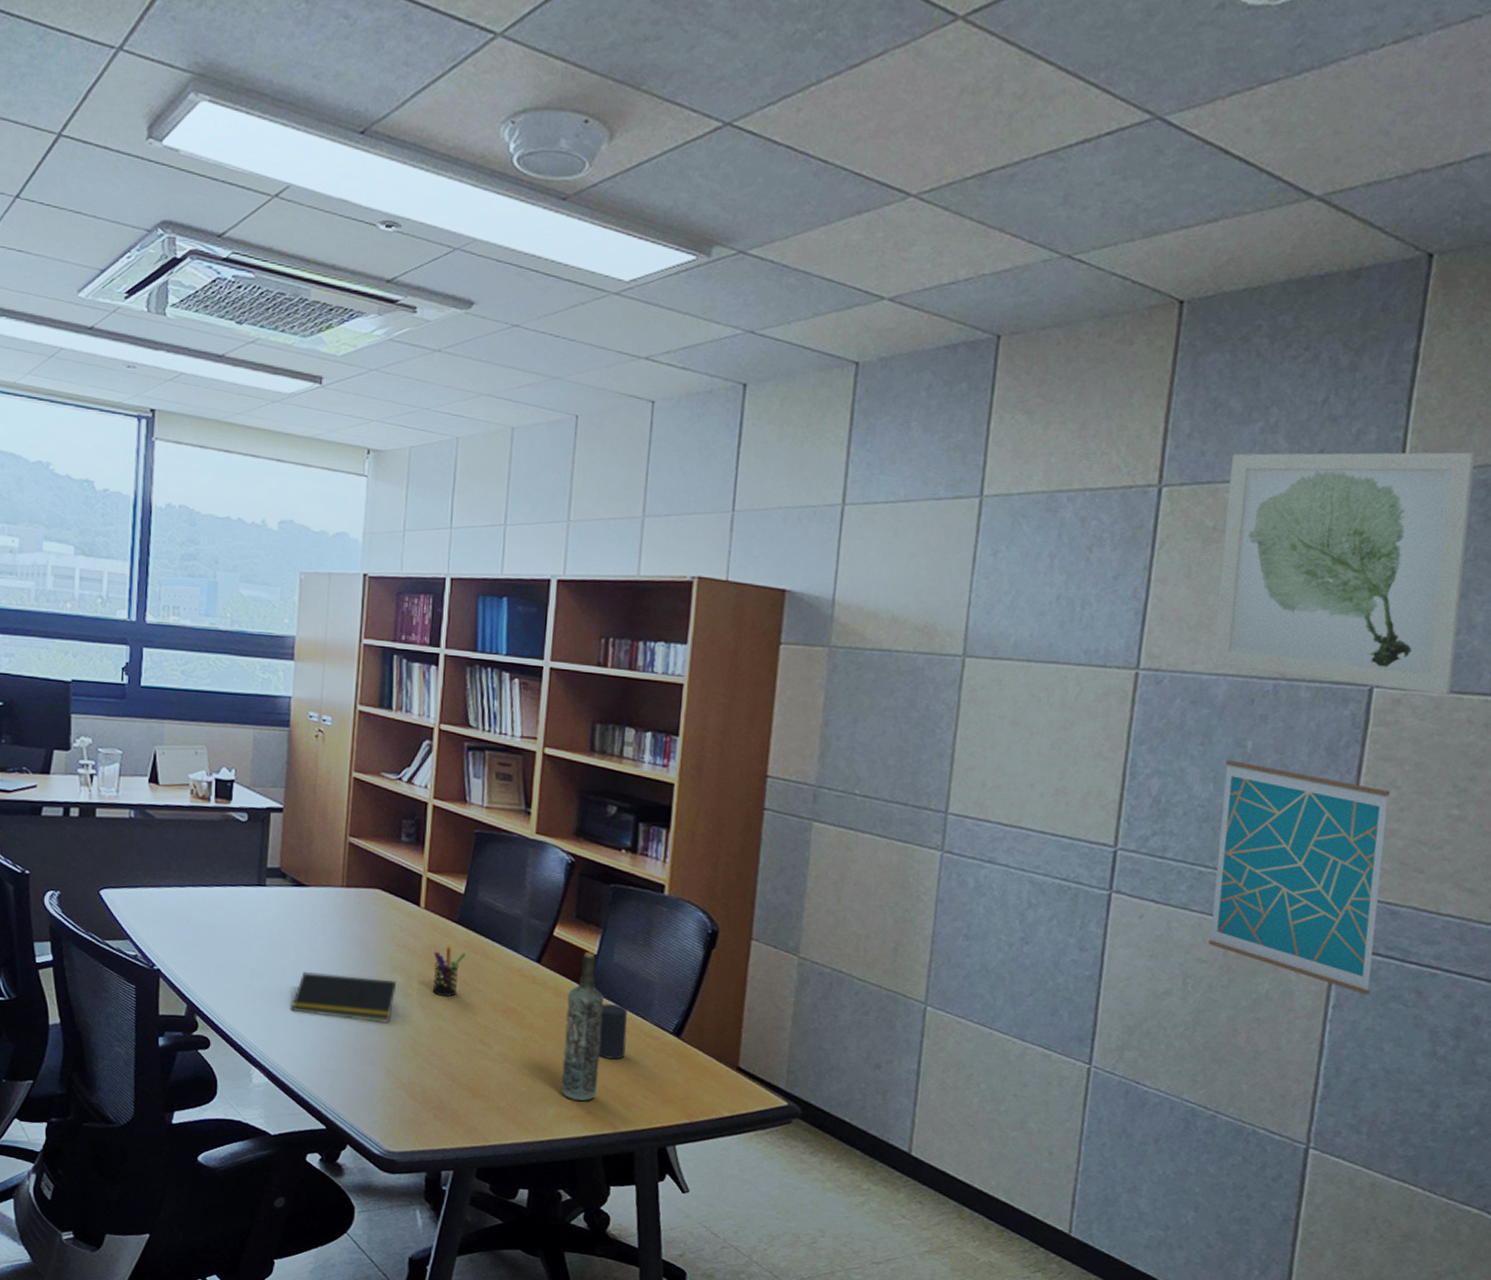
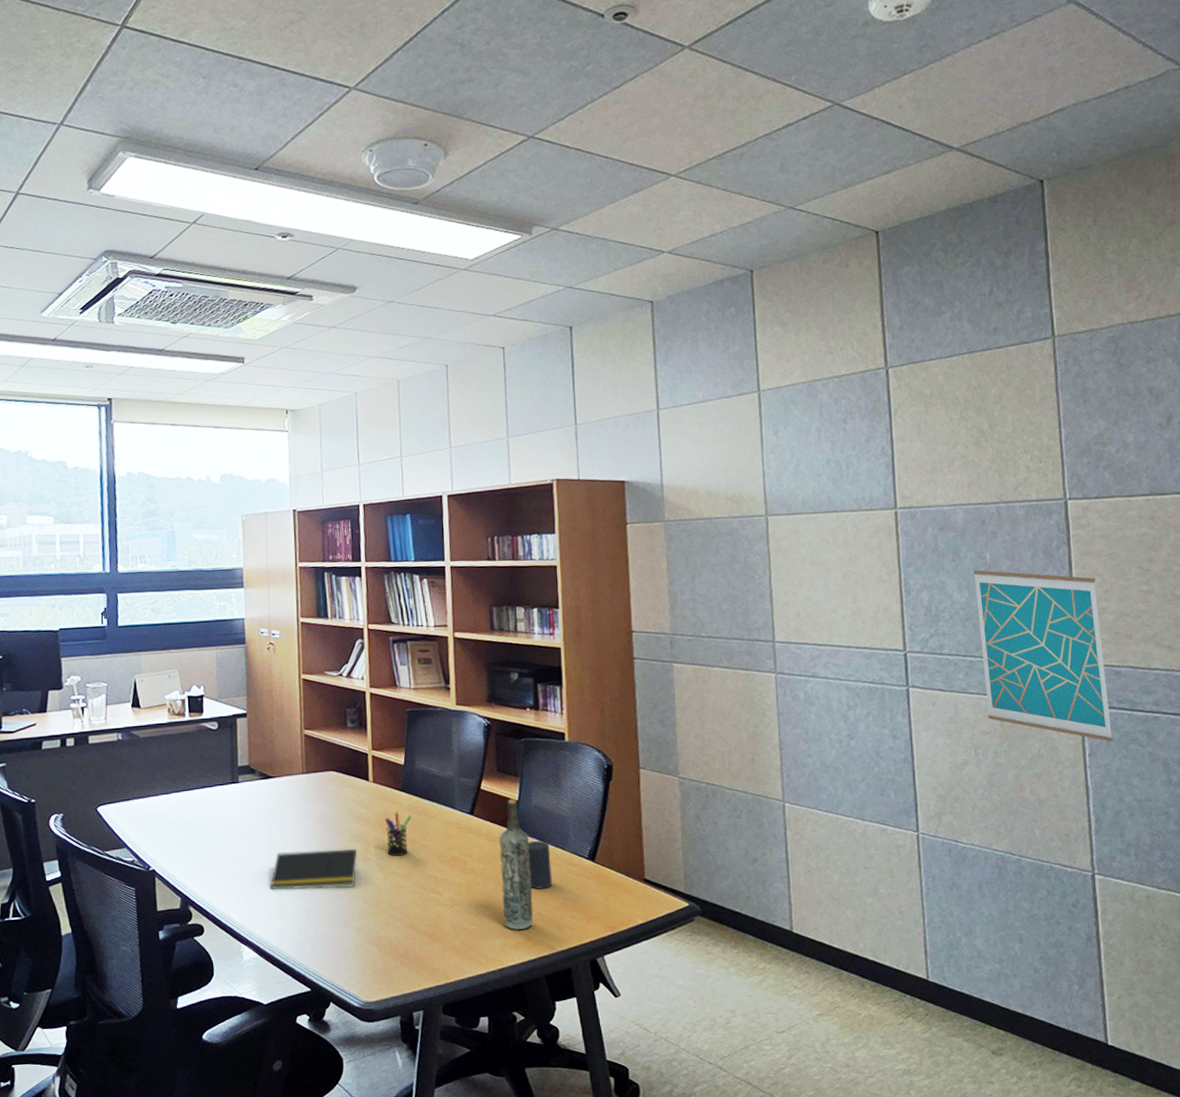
wall art: present [1212,452,1475,696] -> none [933,318,1123,500]

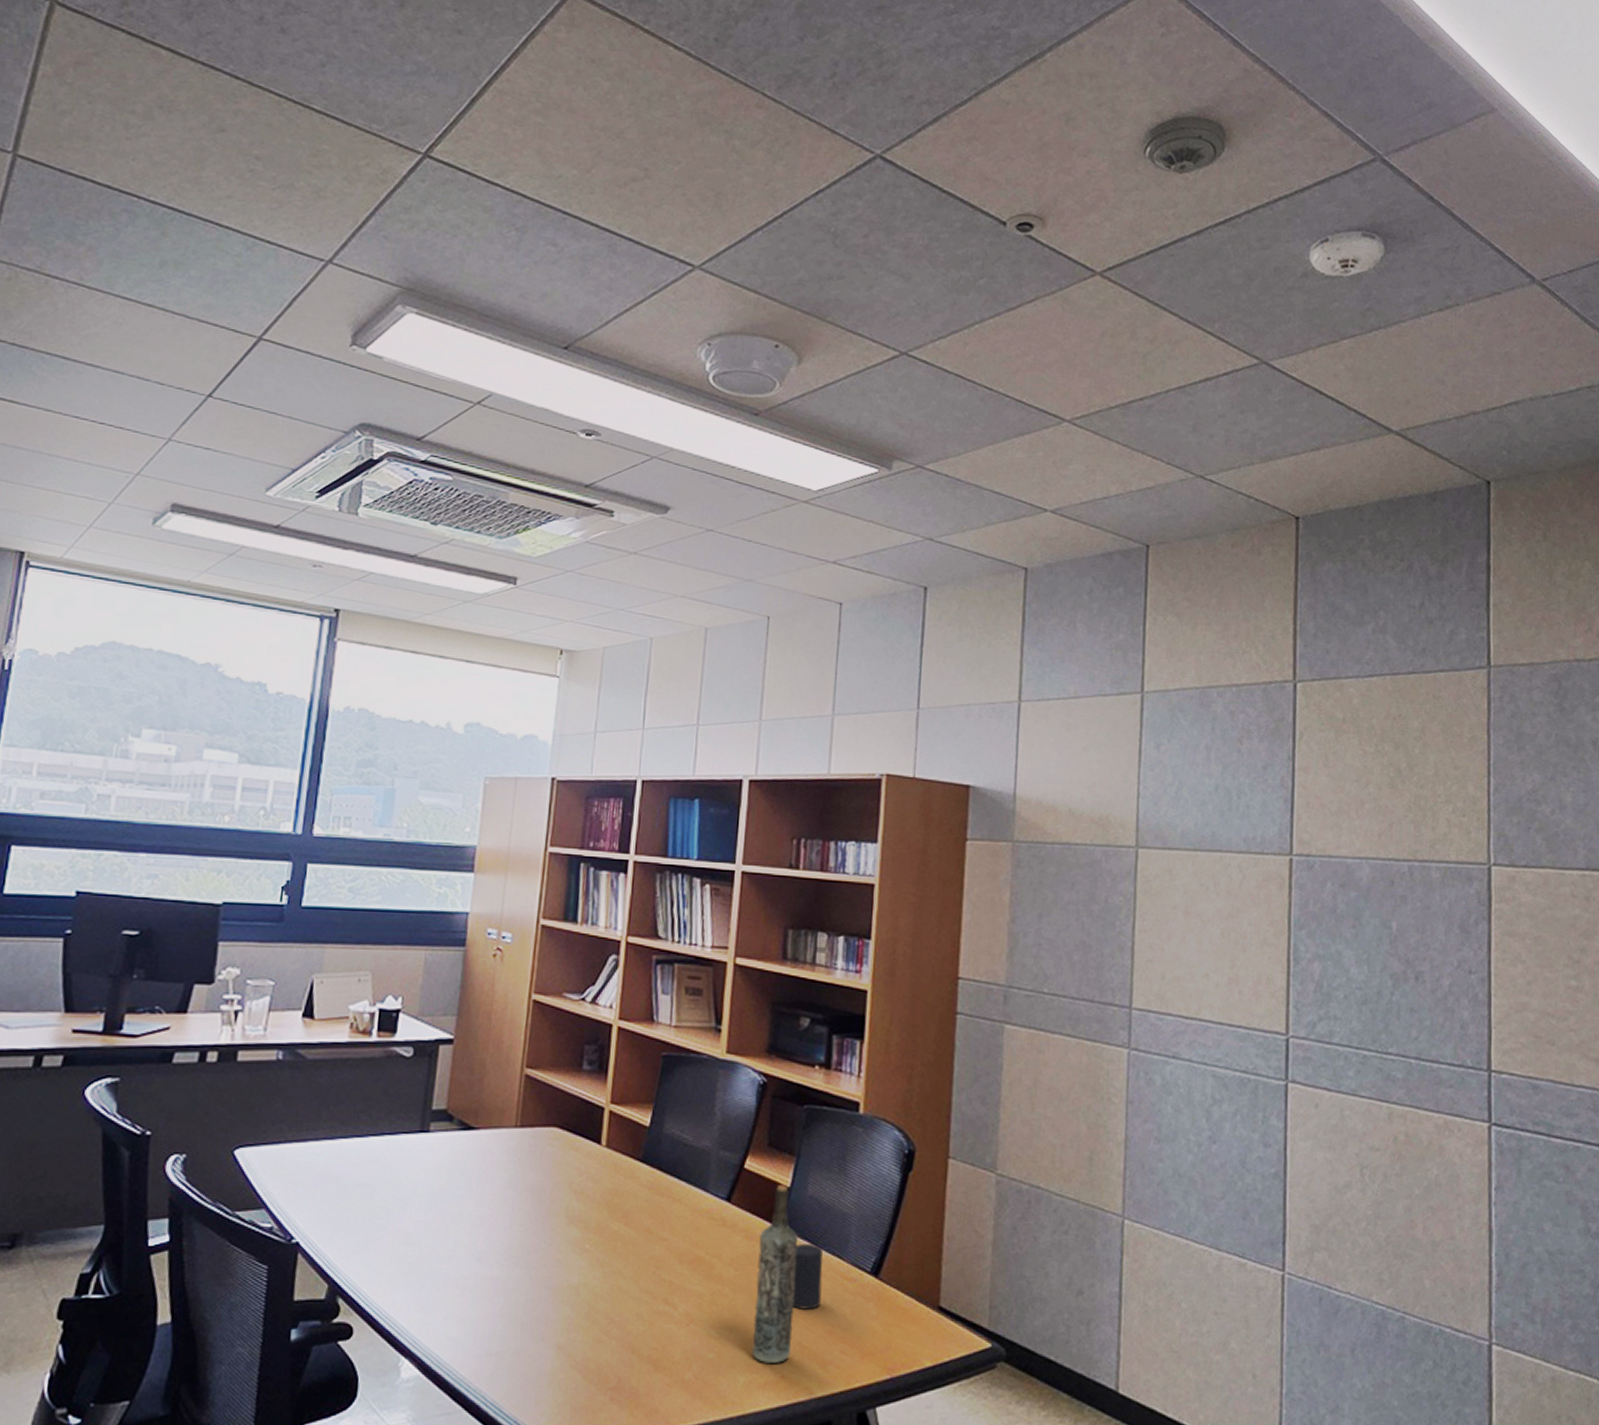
notepad: present [269,849,358,890] -> none [450,1233,573,1288]
pen holder: present [384,810,411,856] -> none [612,1187,650,1249]
wall art: present [973,570,1114,742] -> none [1376,941,1525,1174]

